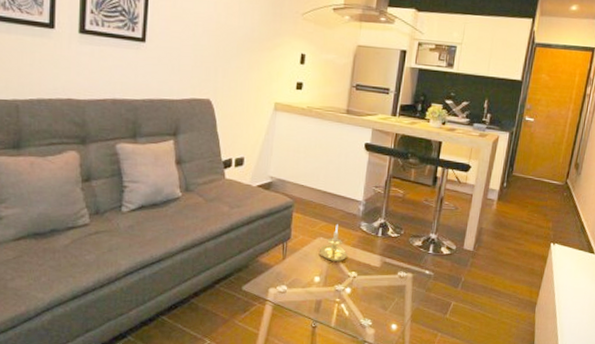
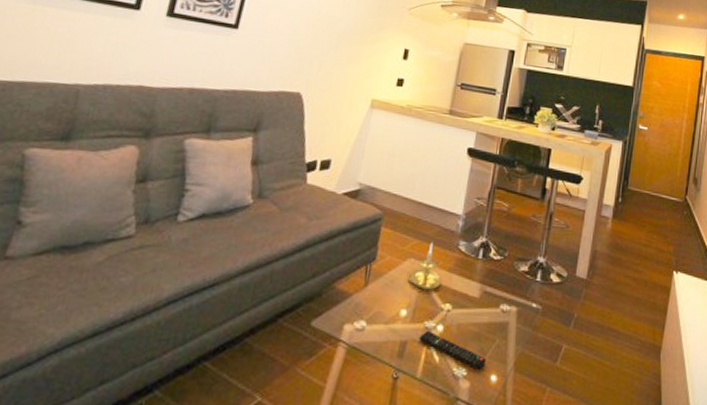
remote control: none [330,292,387,321] -> present [418,330,486,370]

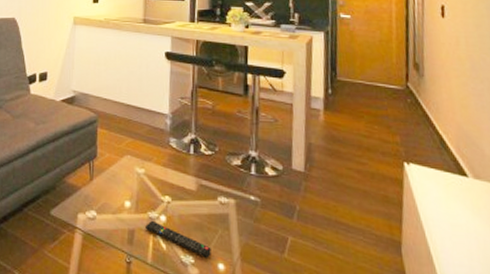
candle holder: present [408,243,442,290] -> none [127,141,158,184]

